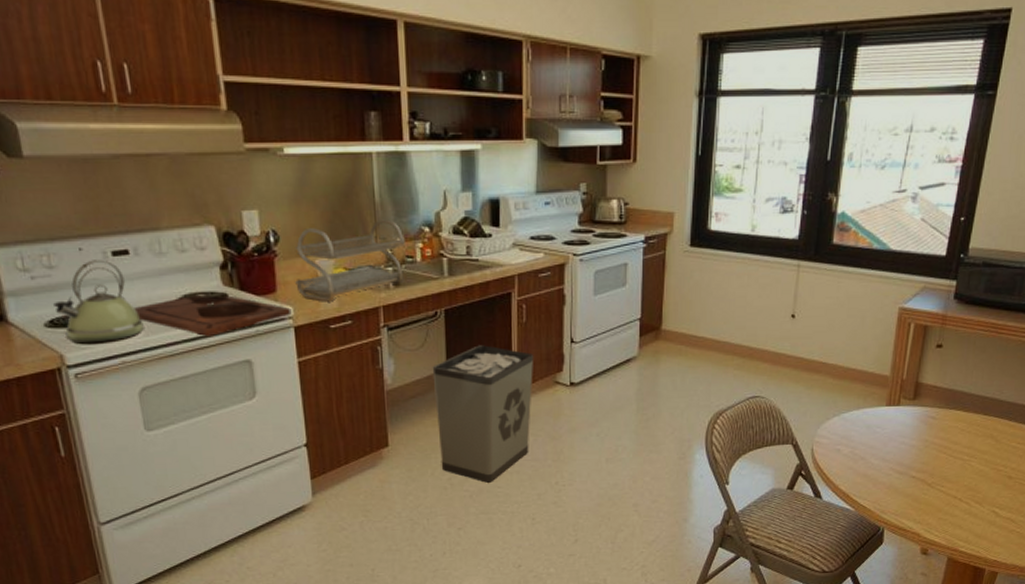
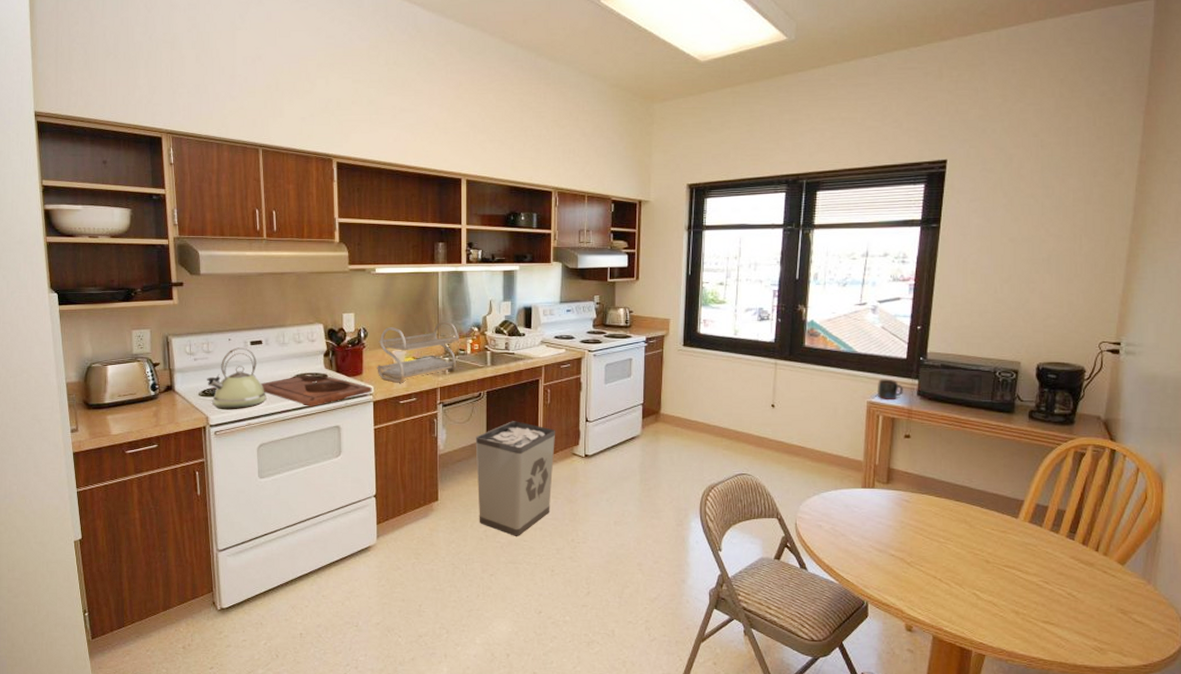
mug: none [911,280,939,304] -> present [878,379,903,399]

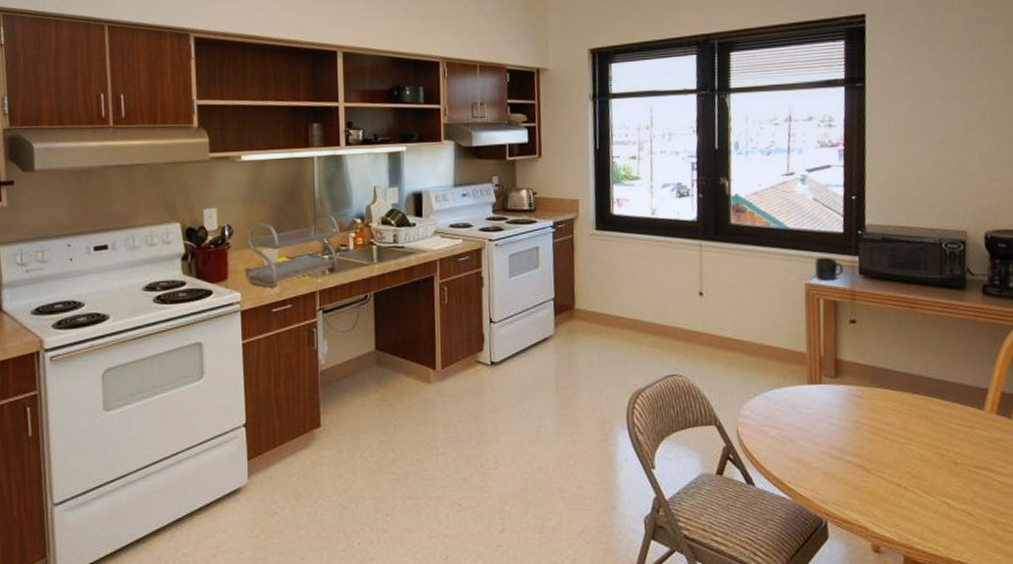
kettle: present [207,347,267,408] -> none [41,254,114,328]
cutting board: present [261,375,372,407] -> none [106,282,239,322]
recycling bin: present [475,421,556,536] -> none [362,326,456,465]

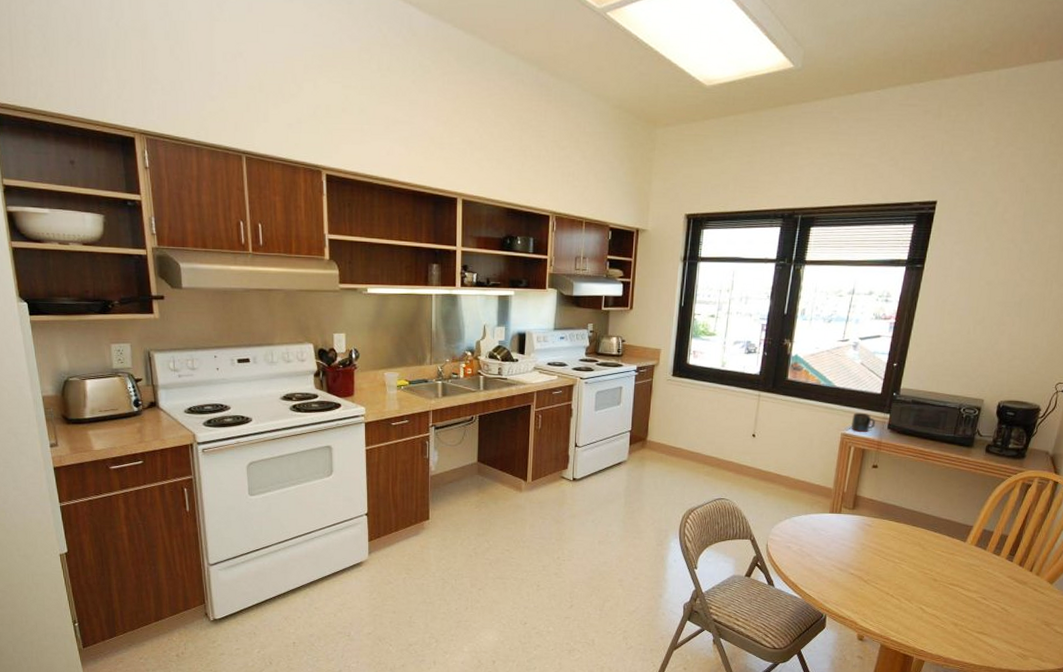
dish rack: present [243,213,340,288] -> none [367,345,452,405]

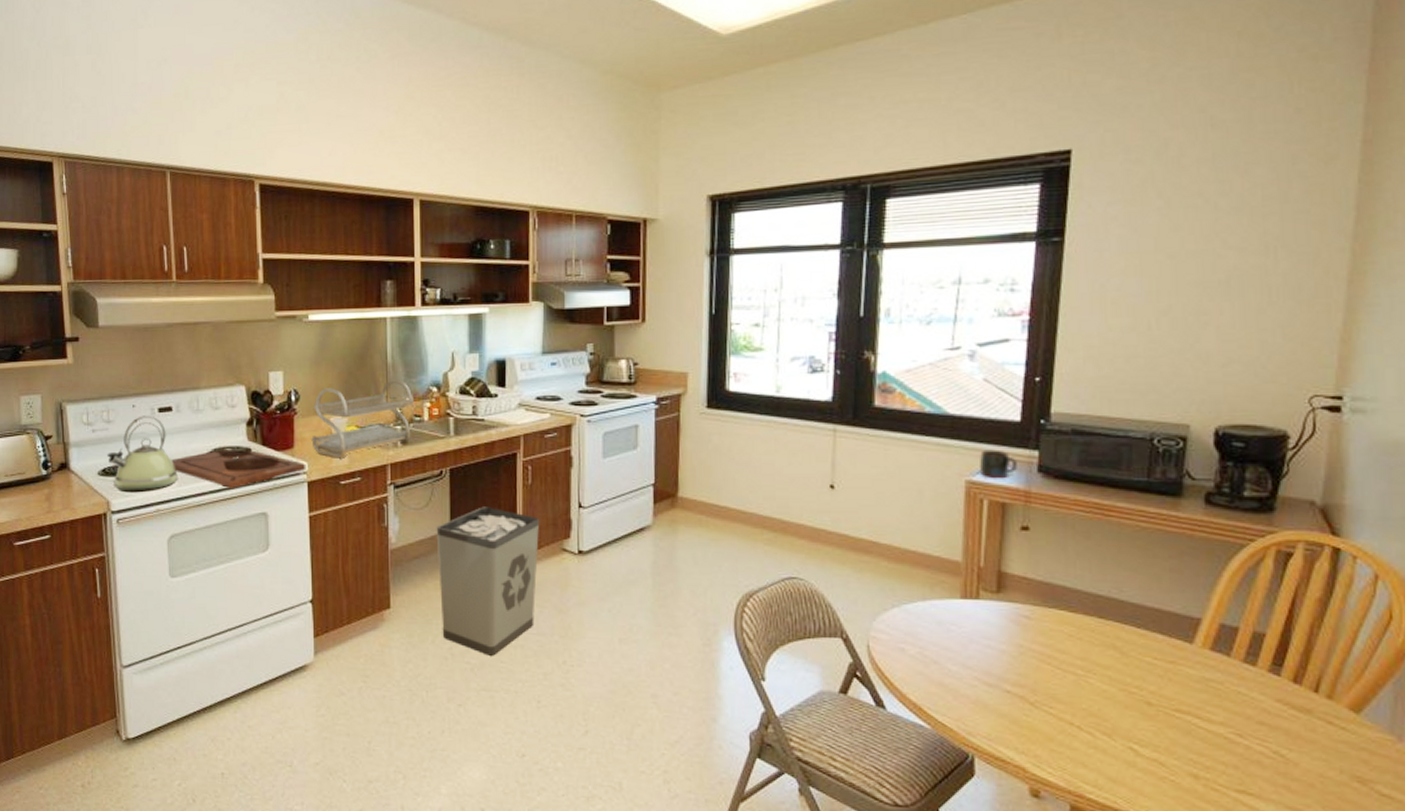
kettle: none [193,365,256,426] -> present [107,415,179,490]
cutting board: none [249,394,364,427] -> present [171,448,306,489]
dish rack: none [367,345,452,405] -> present [310,380,414,459]
recycling bin: none [466,445,546,554] -> present [436,506,540,656]

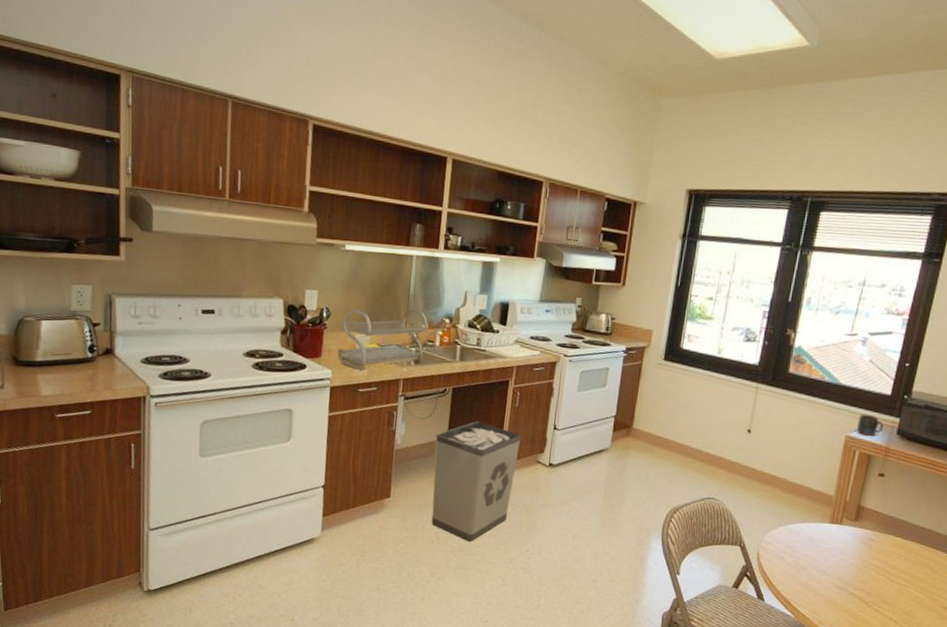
kettle: present [107,415,179,490] -> none [151,315,216,381]
cutting board: present [171,448,306,489] -> none [210,351,330,387]

